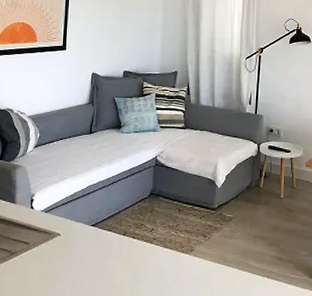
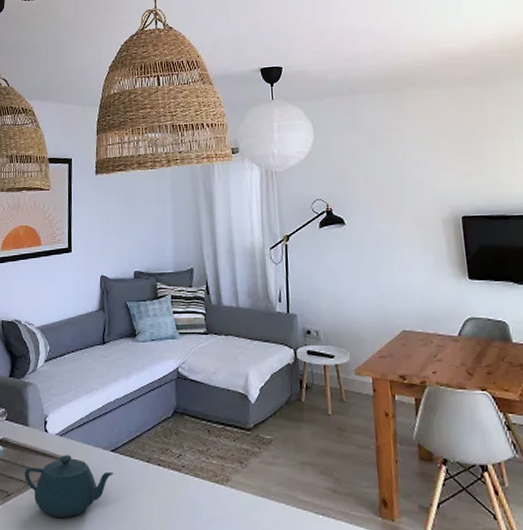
teapot: none [9,229,92,282] -> present [24,455,114,518]

